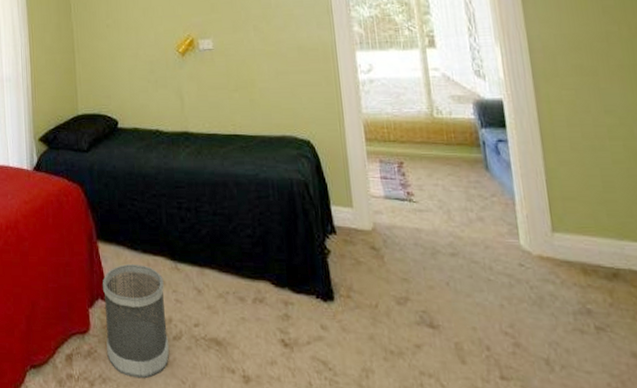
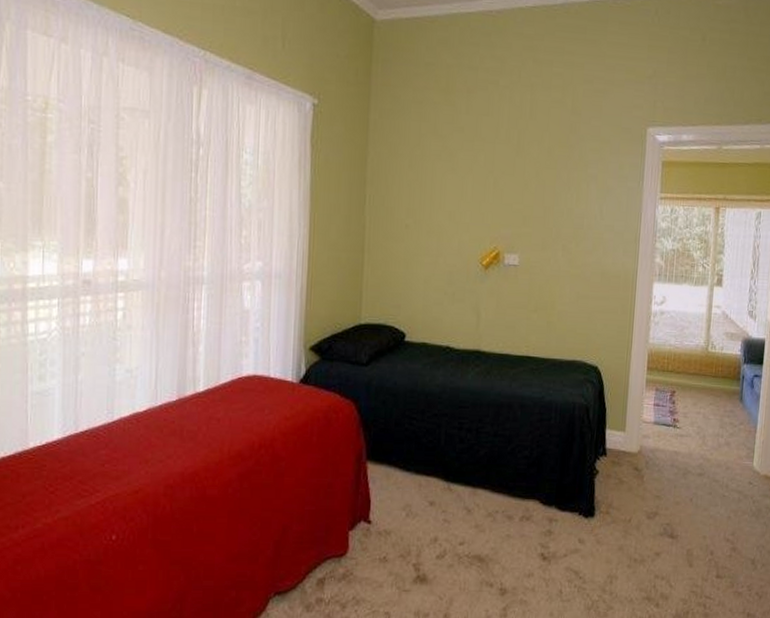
wastebasket: present [103,264,170,379] -> none [364,485,434,598]

